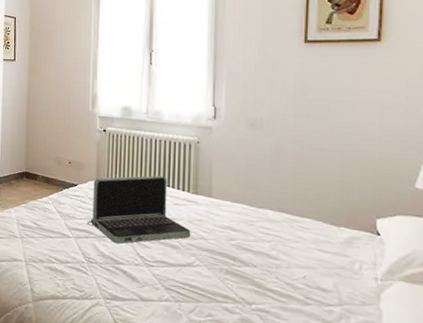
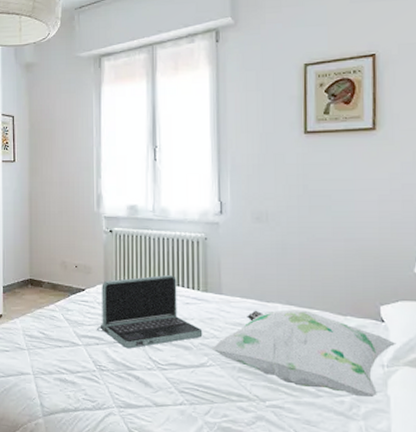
decorative pillow: none [199,215,392,310] -> present [211,310,397,398]

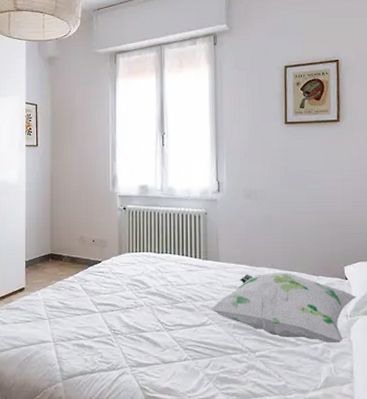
laptop: present [97,274,203,349] -> none [112,245,204,313]

